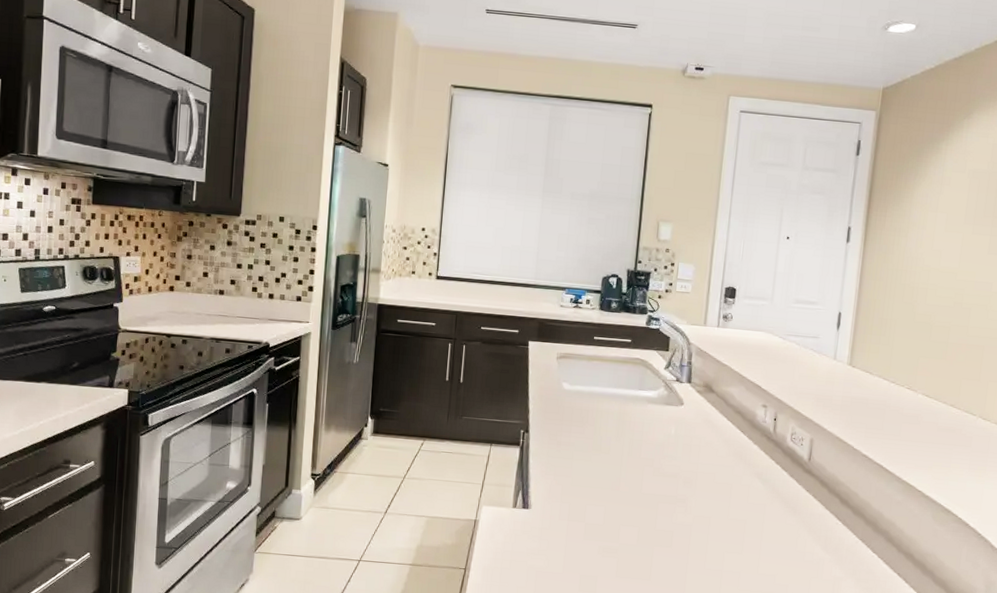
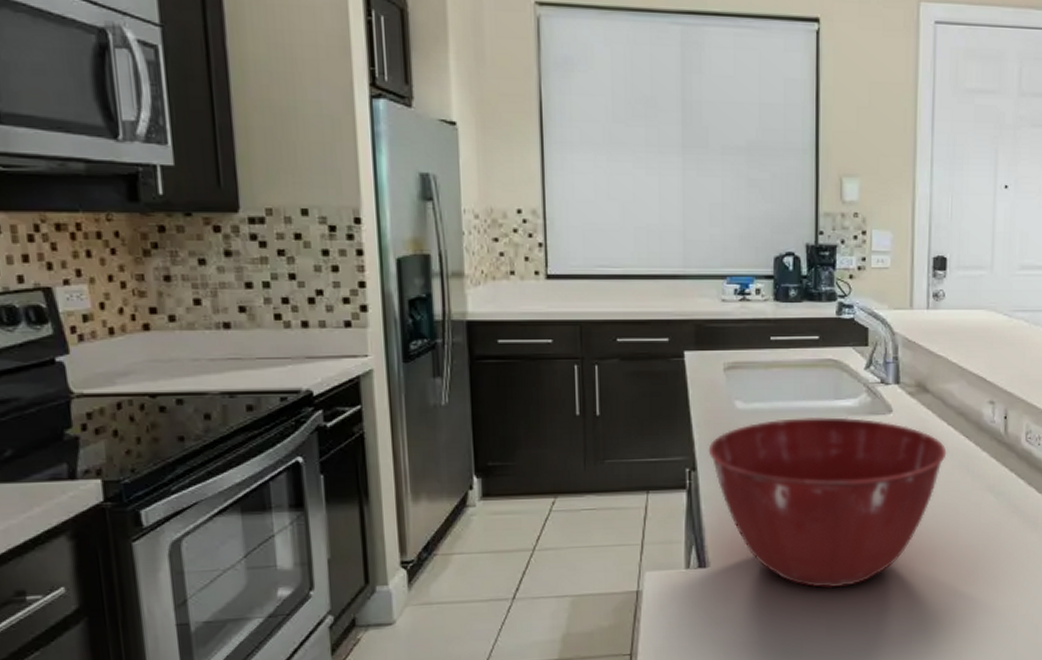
mixing bowl: none [539,401,725,540] -> present [708,417,947,588]

